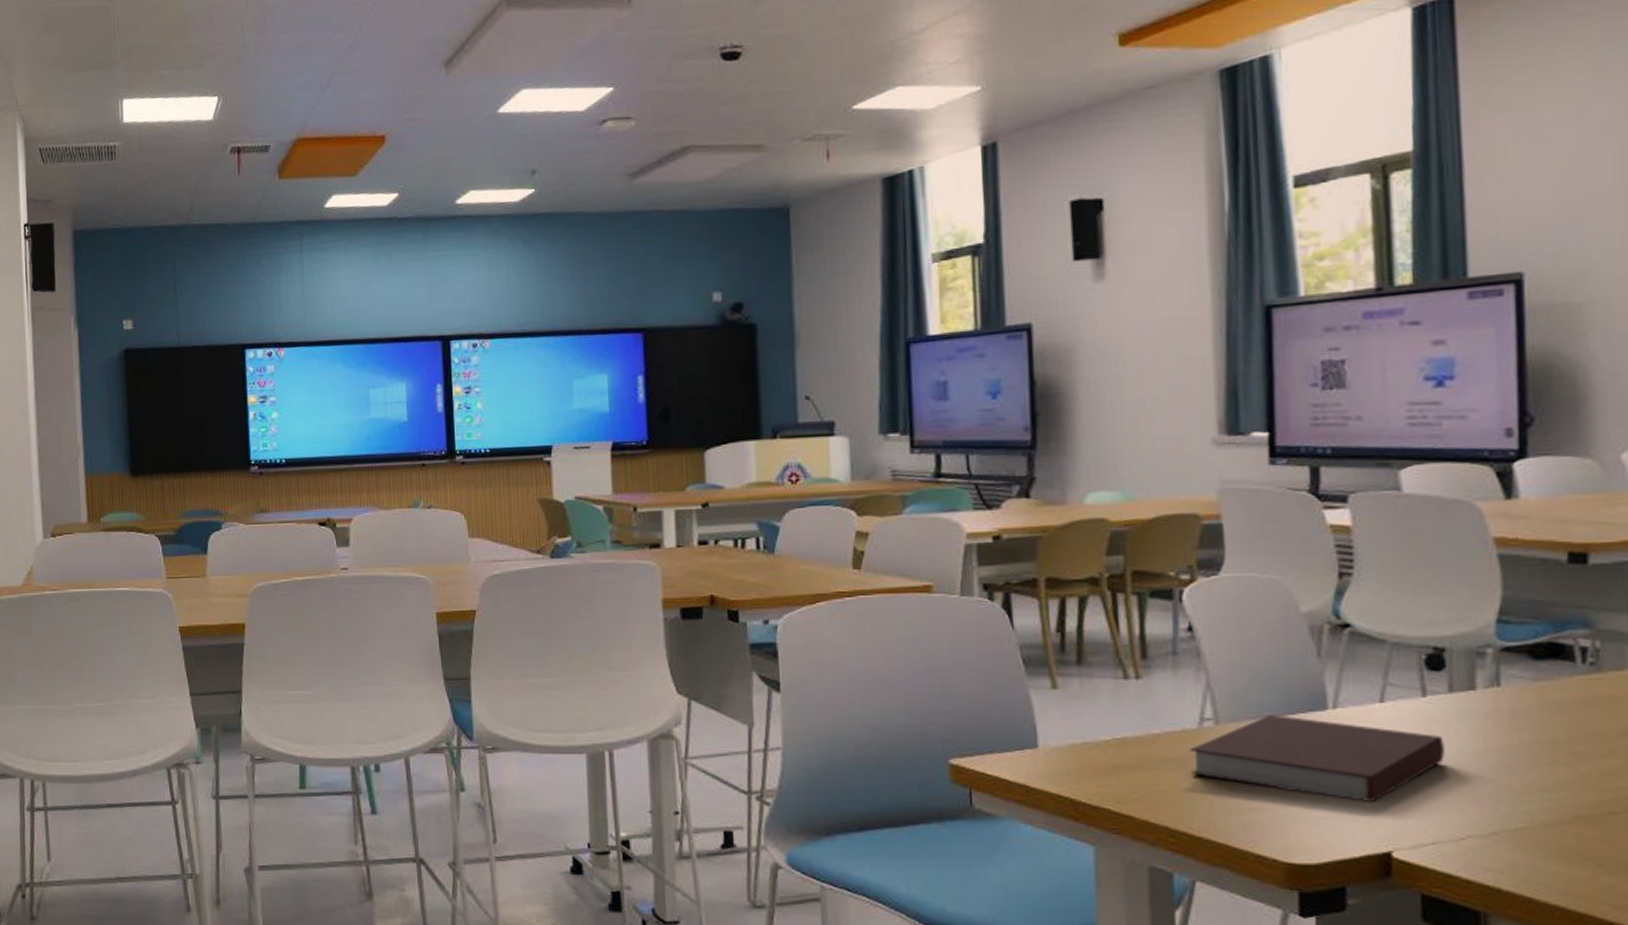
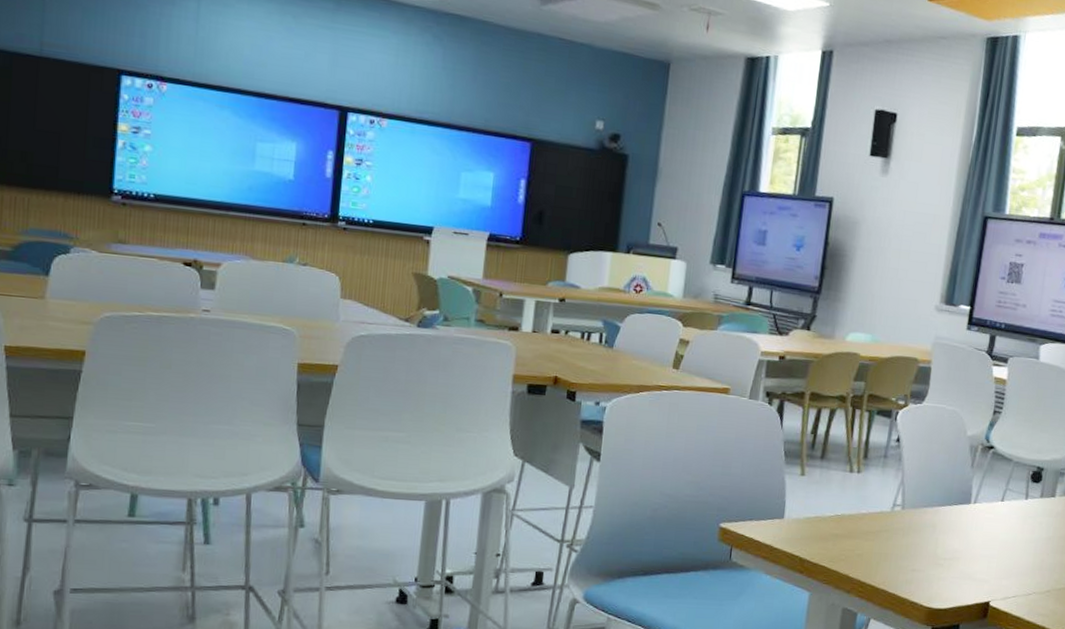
notebook: present [1190,715,1445,802] -> none [881,505,1032,568]

